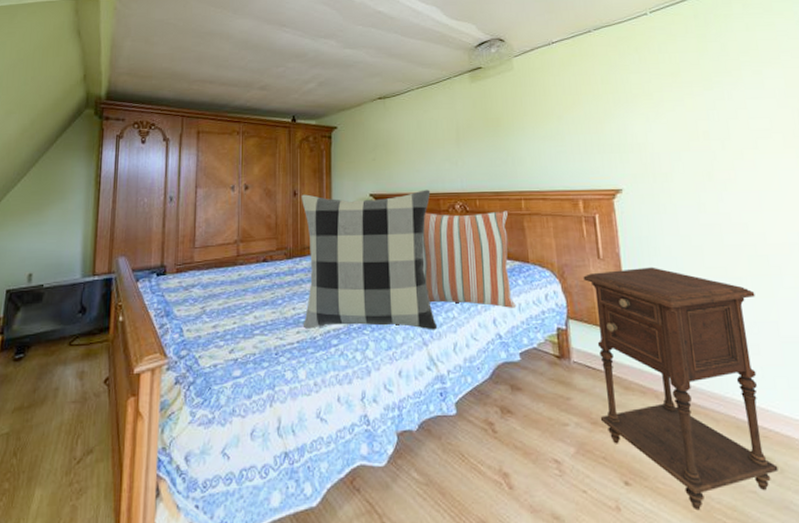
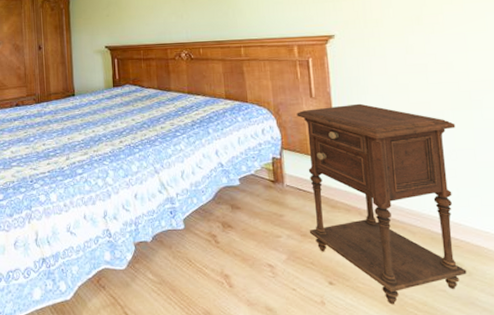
pillow: present [301,189,438,330] -> none [45,41,167,161]
pillow: present [422,210,516,308] -> none [152,57,236,141]

